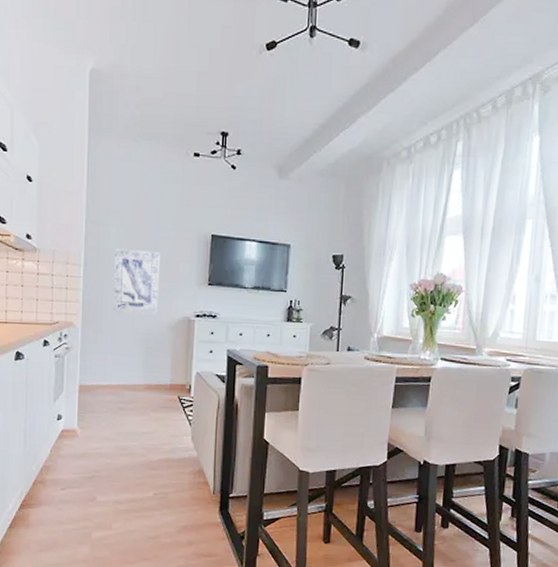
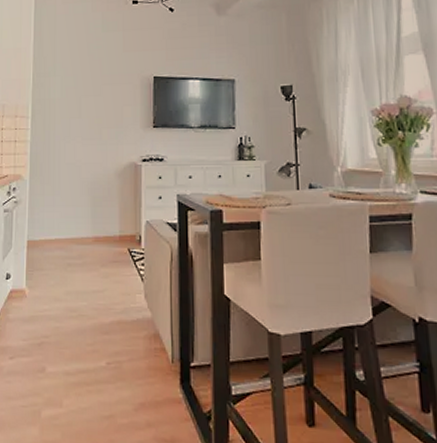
wall art: present [112,248,161,315] -> none [59,97,105,163]

